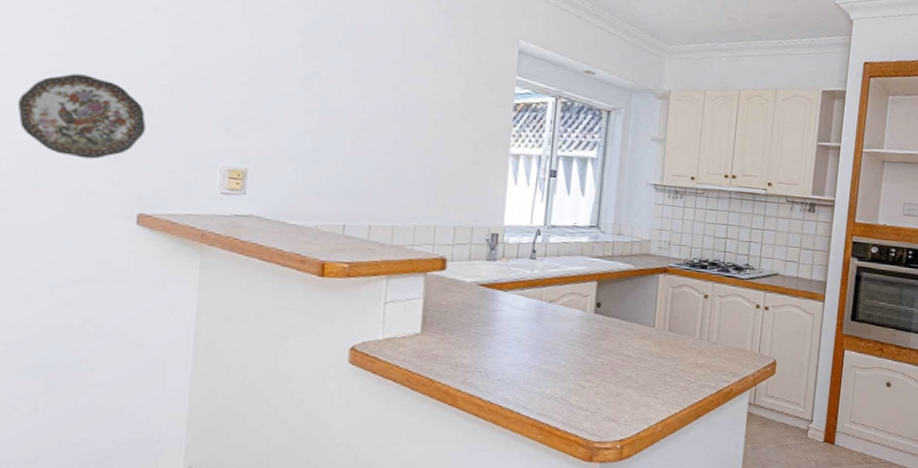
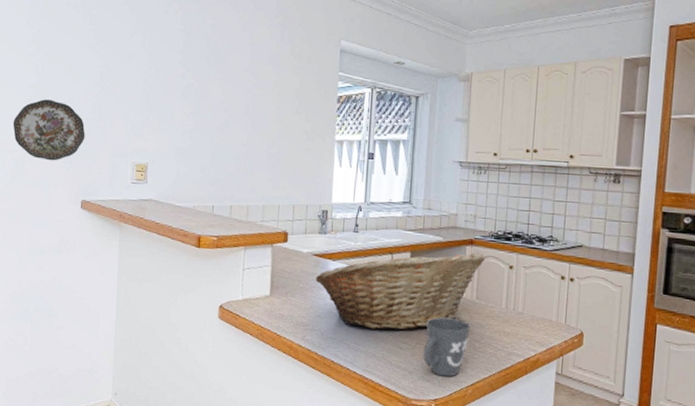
fruit basket: none [480,279,680,368] -> present [315,251,486,330]
mug: none [608,351,662,415] -> present [423,317,471,377]

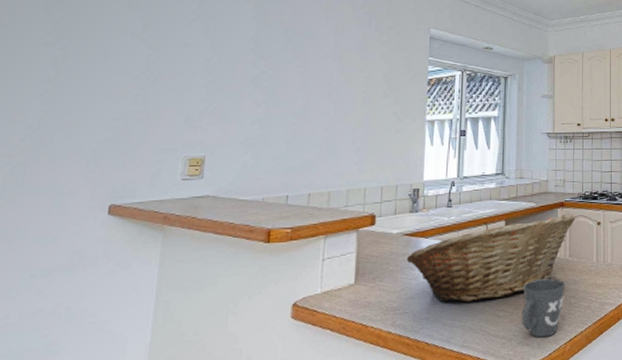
decorative plate: present [13,99,85,161] -> none [12,93,121,163]

